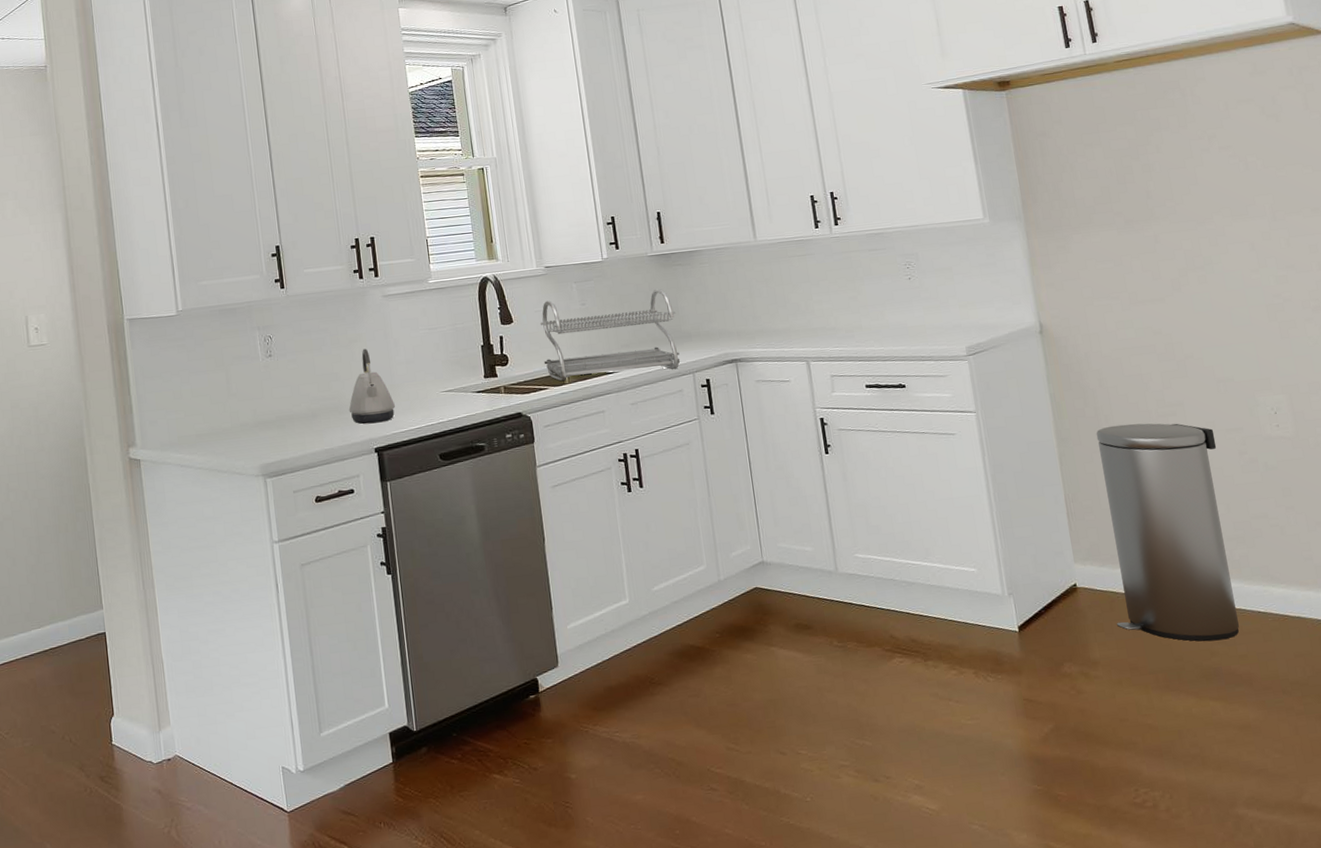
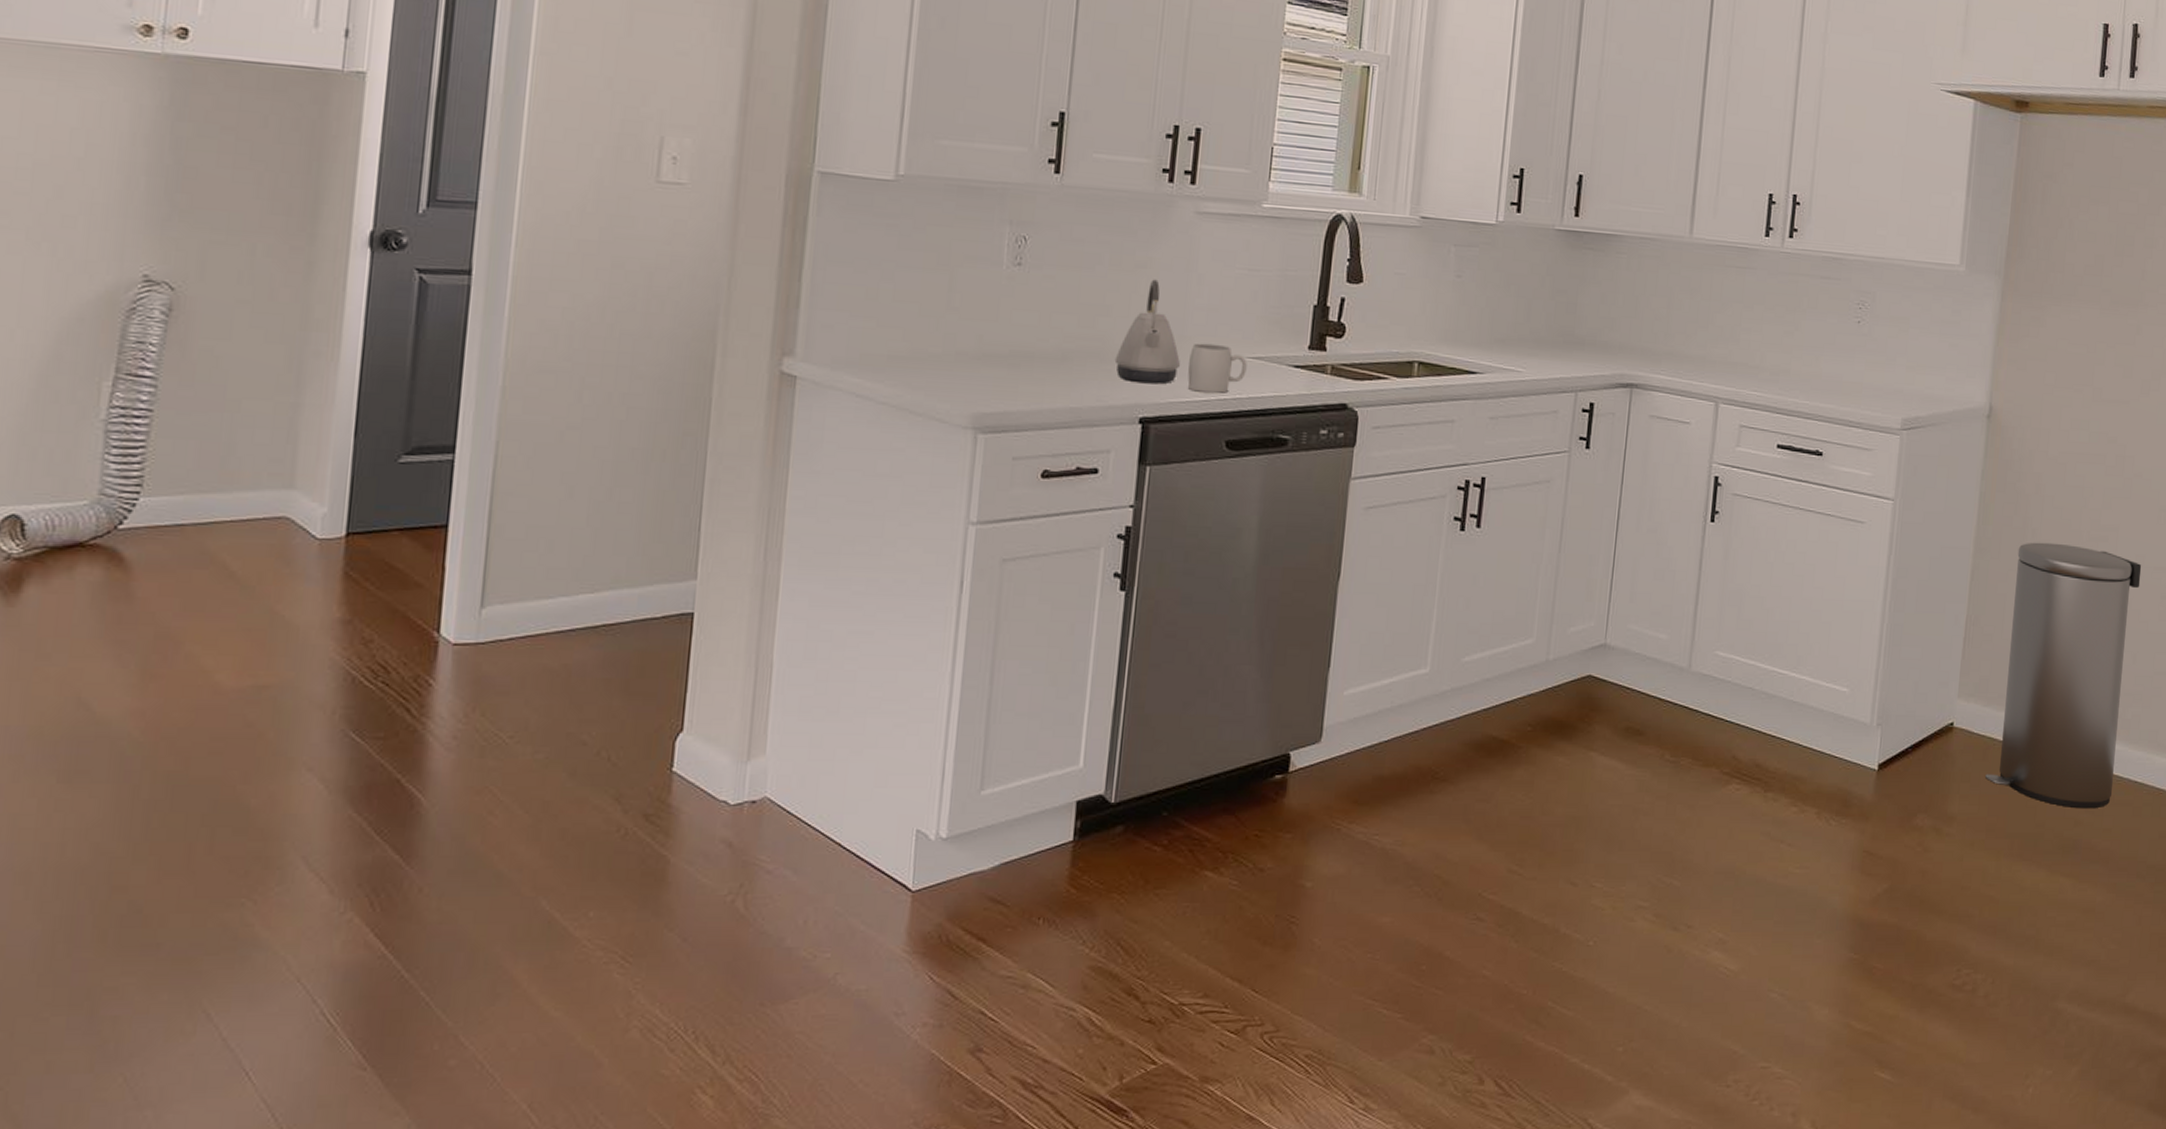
mug: none [400,386,443,423] -> present [1187,343,1247,394]
dish rack: present [540,288,681,383] -> none [1391,262,1573,384]

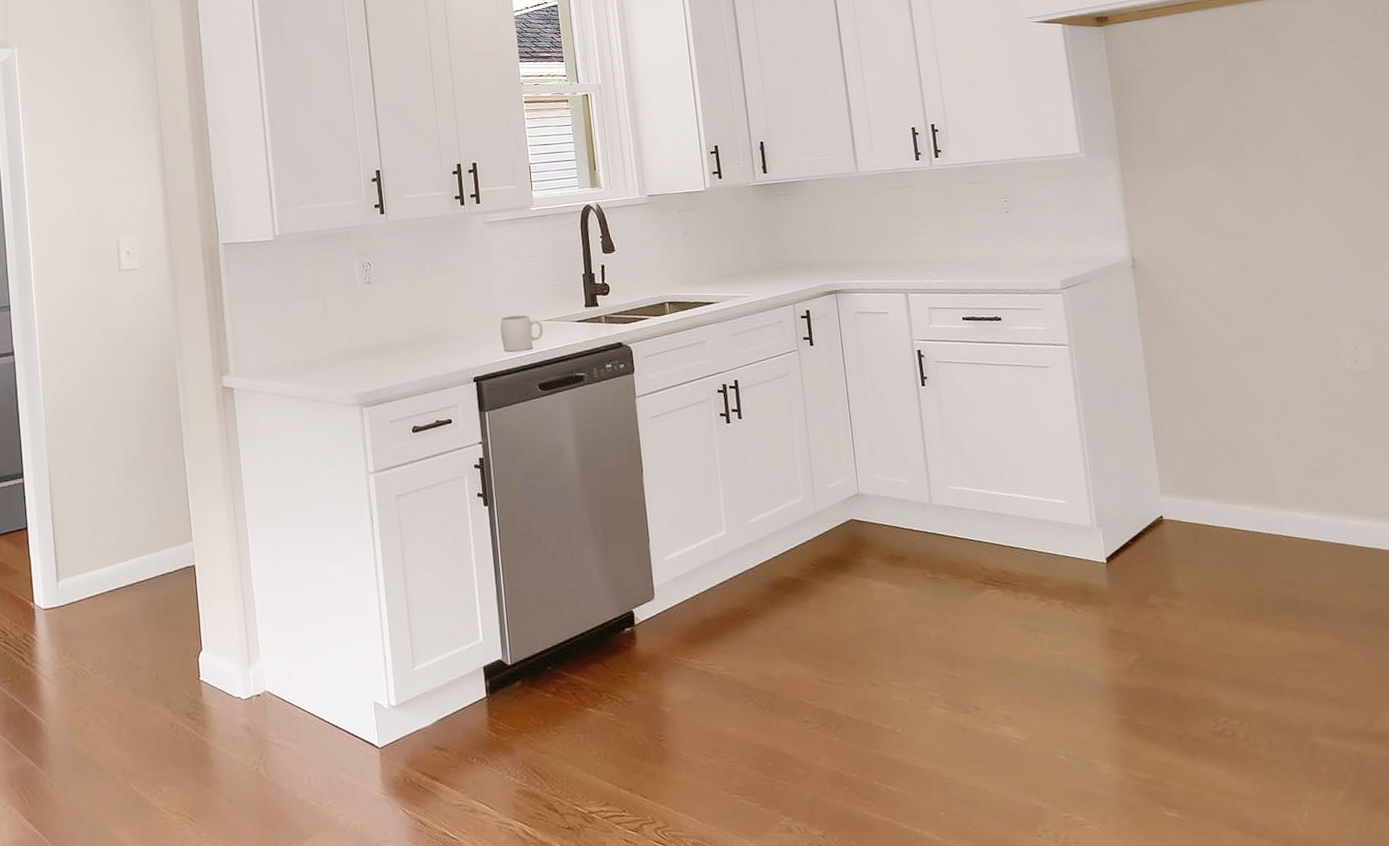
kettle: present [1114,279,1181,385] -> none [447,276,496,353]
pedal bin: present [1984,542,2142,809] -> none [1184,357,1317,572]

